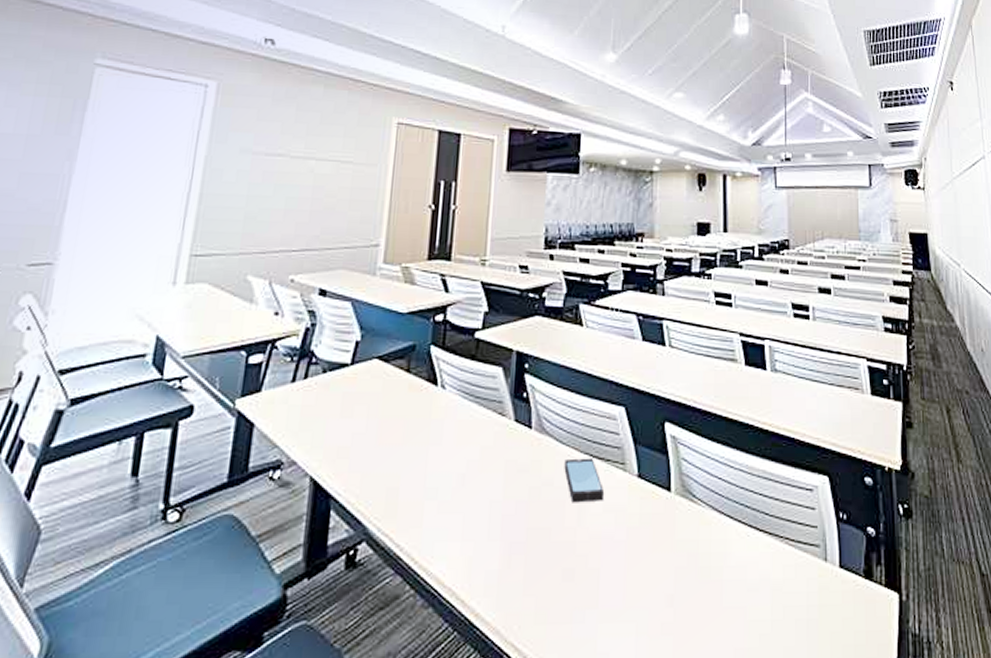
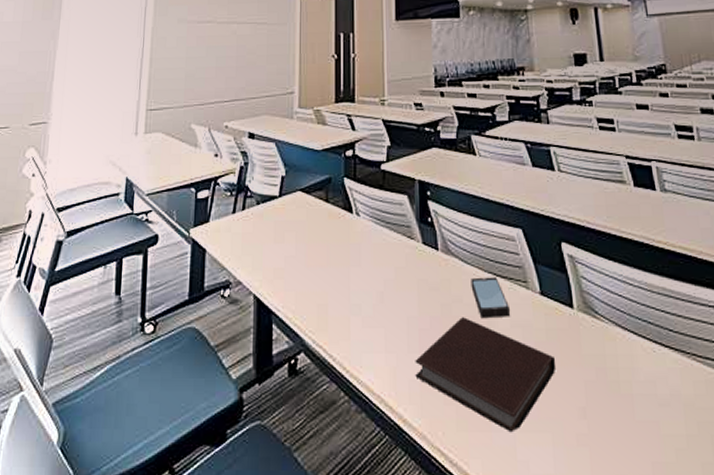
notebook: none [493,502,648,624] -> present [415,317,556,433]

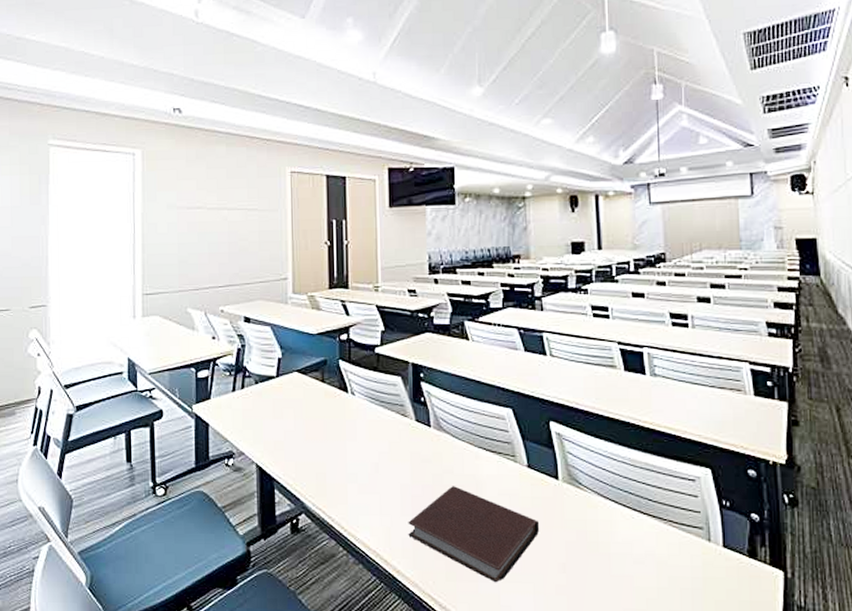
smartphone: present [471,277,510,319] -> none [461,451,498,488]

